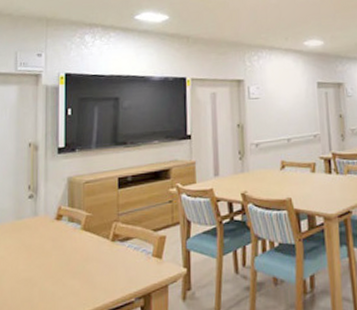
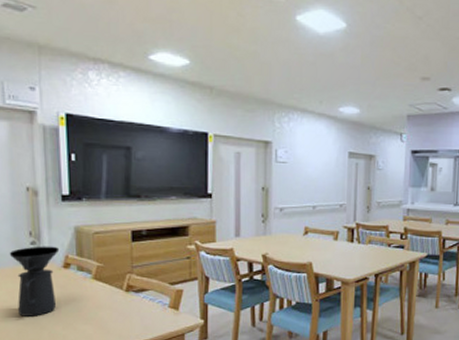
coffee maker: none [9,198,54,273] -> present [9,246,60,316]

